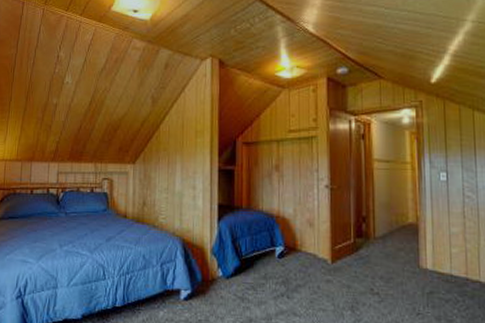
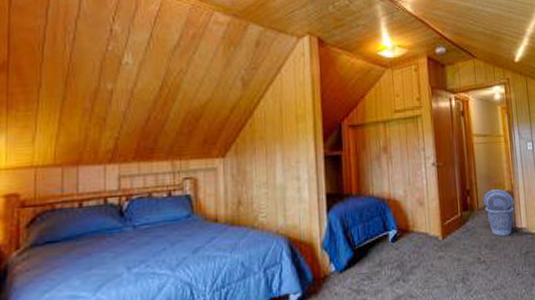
laundry basket: none [381,219,419,271] -> present [483,189,515,237]

